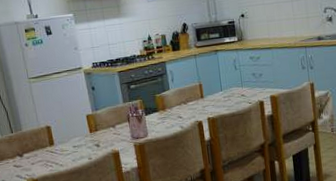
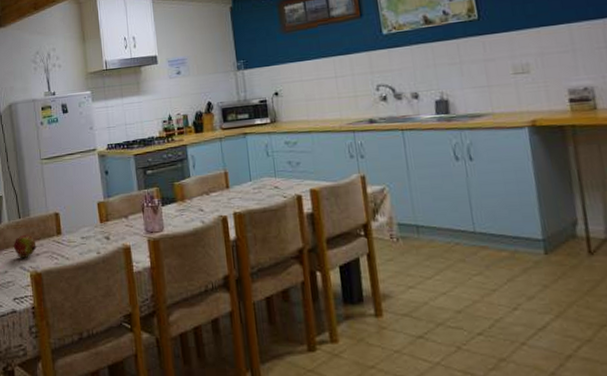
fruit: none [8,146,32,168] -> present [13,234,38,258]

